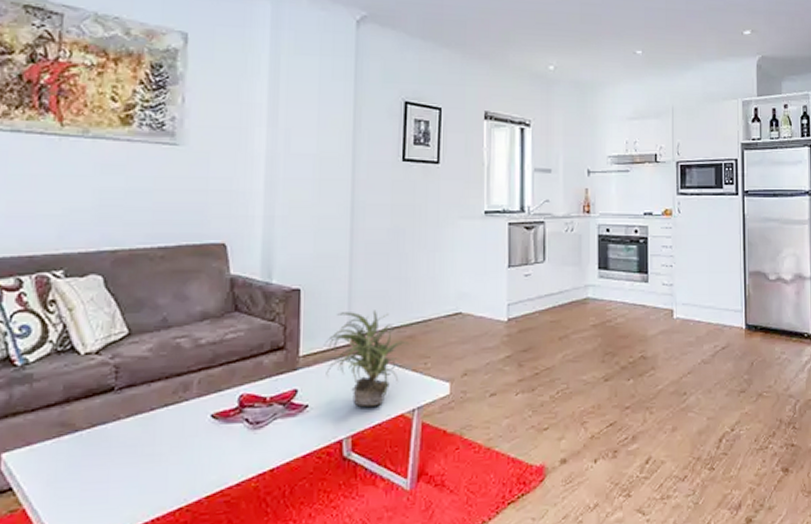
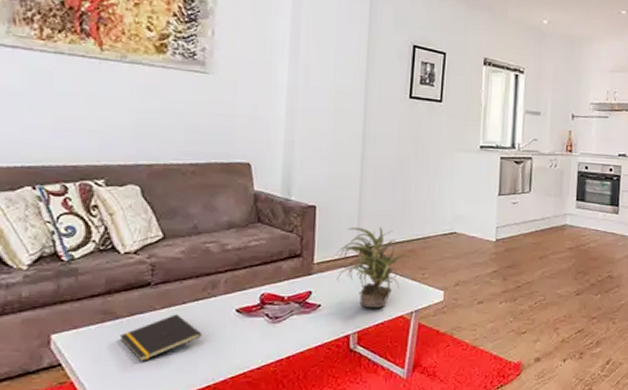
notepad: none [78,423,173,482] -> present [119,314,203,362]

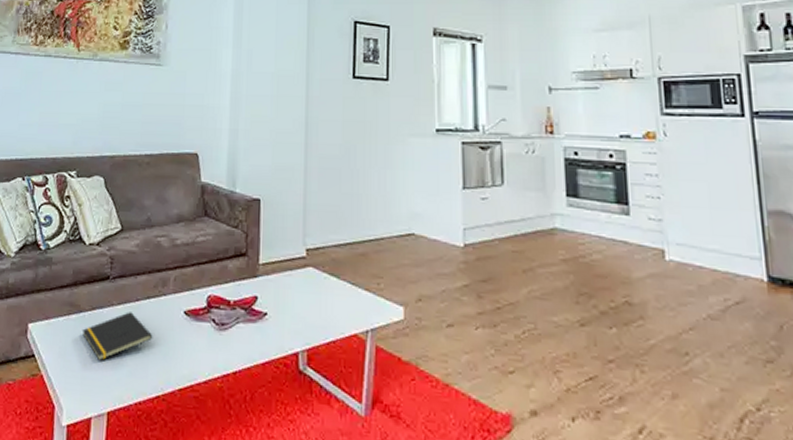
potted plant: present [335,227,410,309] -> none [281,224,362,323]

